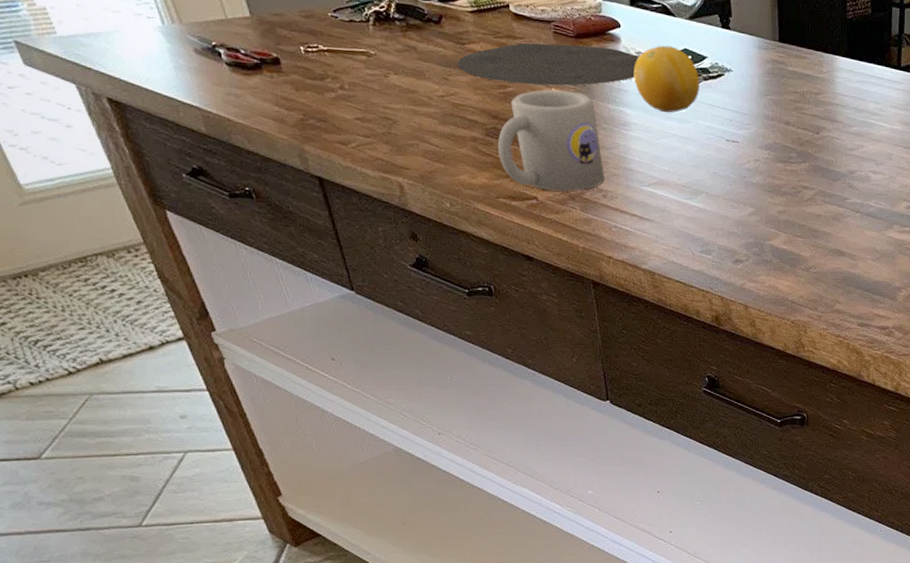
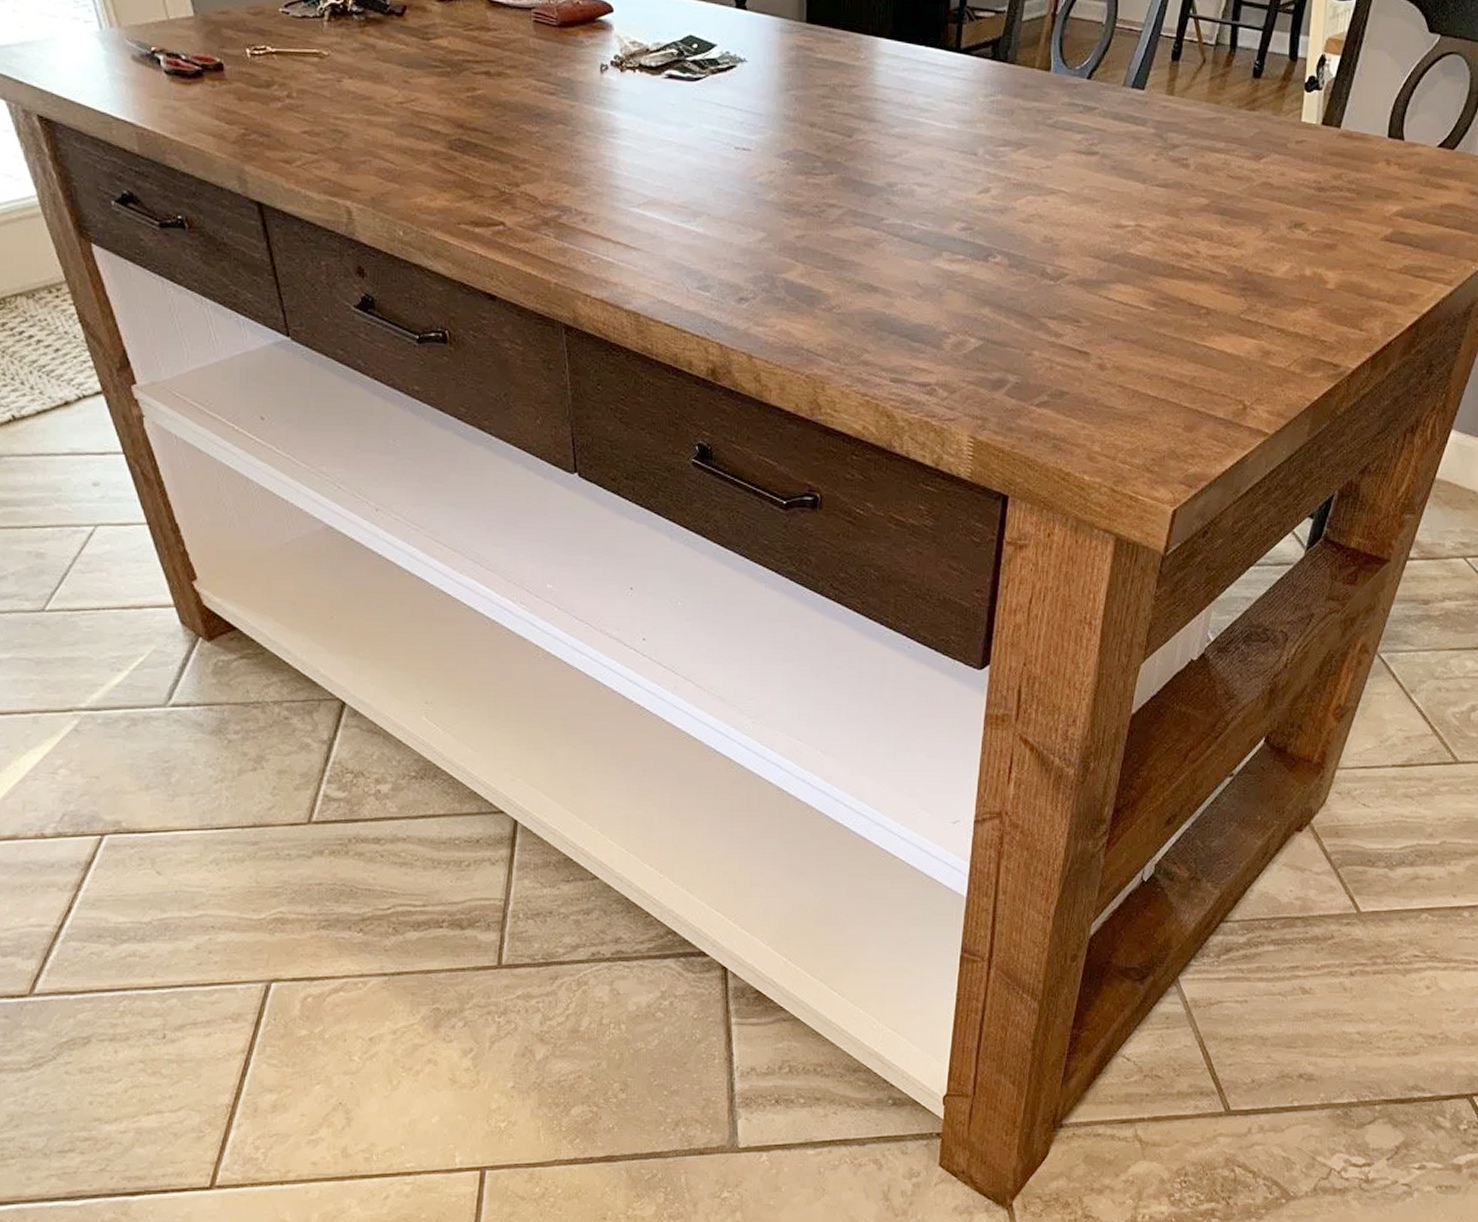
plate: present [457,42,640,86] -> none [420,35,635,86]
mug: present [497,90,605,191] -> none [461,91,585,215]
fruit: present [633,45,699,113] -> none [626,32,706,116]

